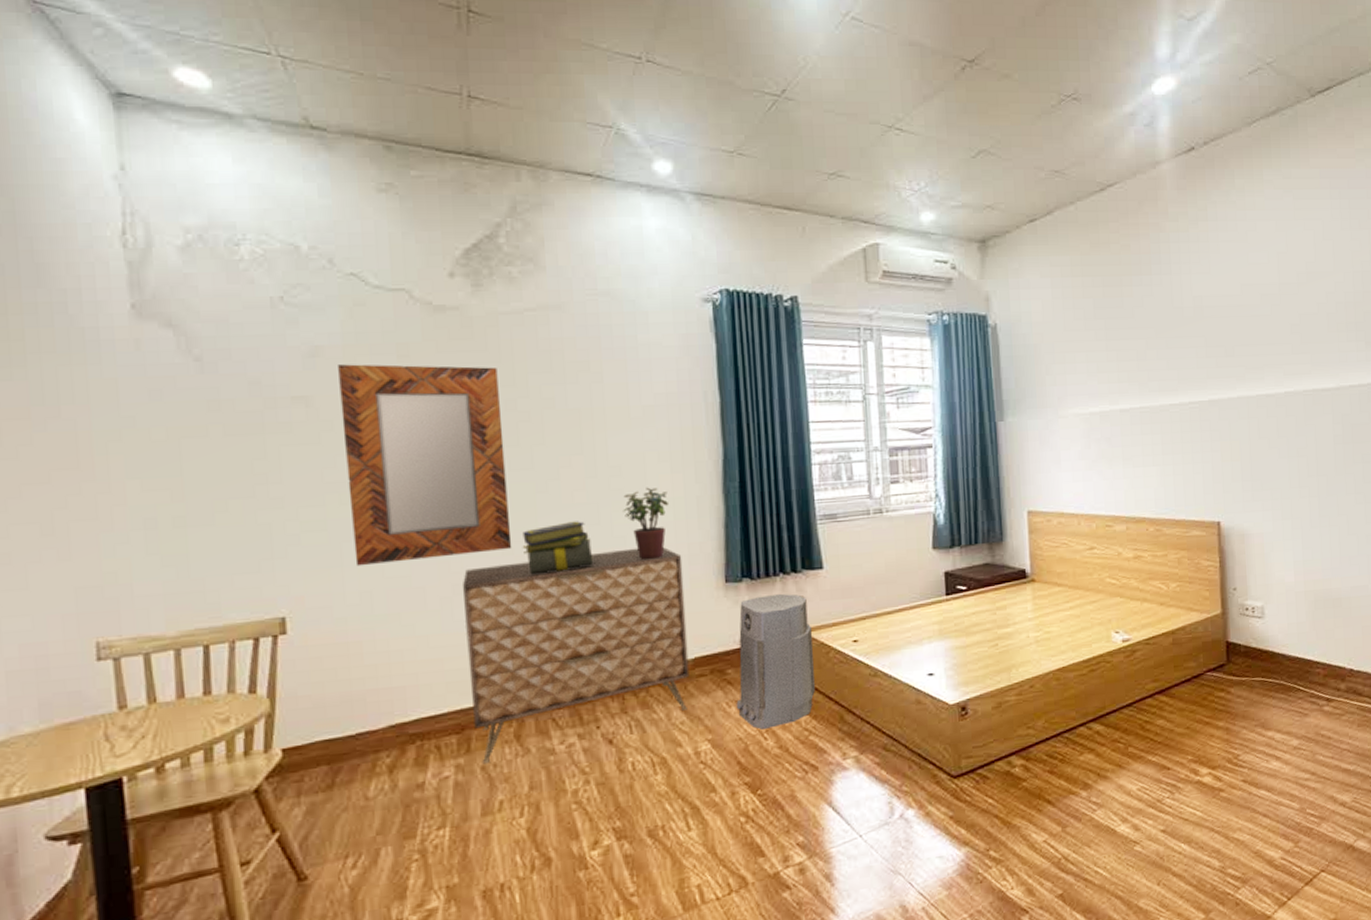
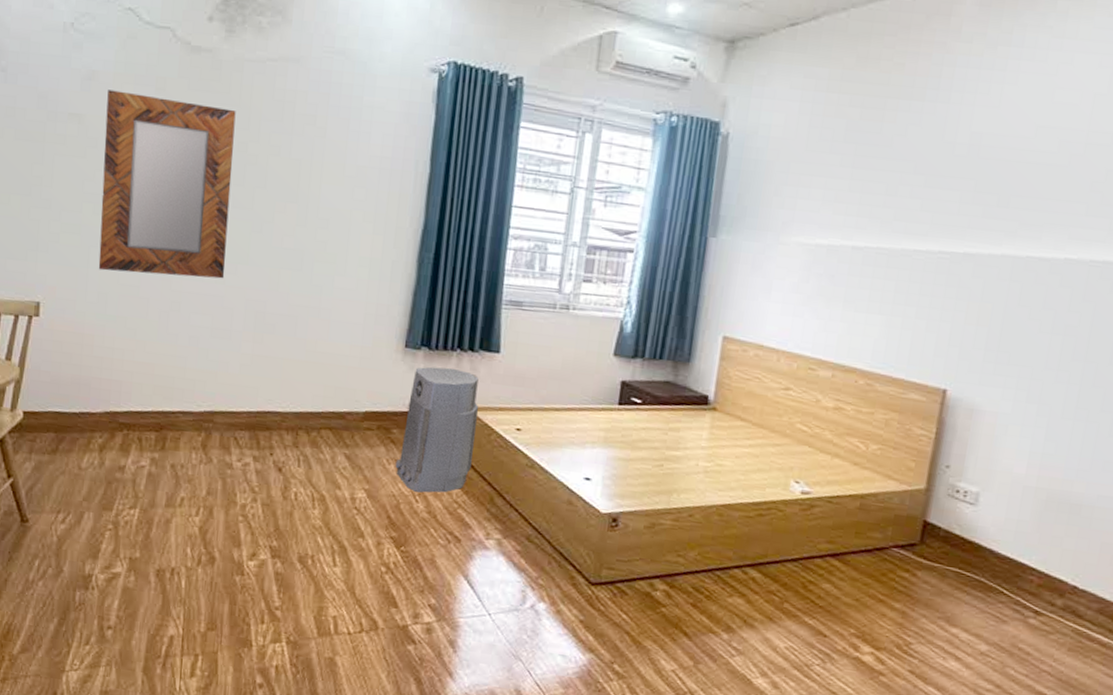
dresser: present [462,547,690,764] -> none [171,290,370,463]
stack of books: present [522,521,594,575] -> none [232,263,292,308]
potted plant: present [623,487,670,560] -> none [324,243,367,313]

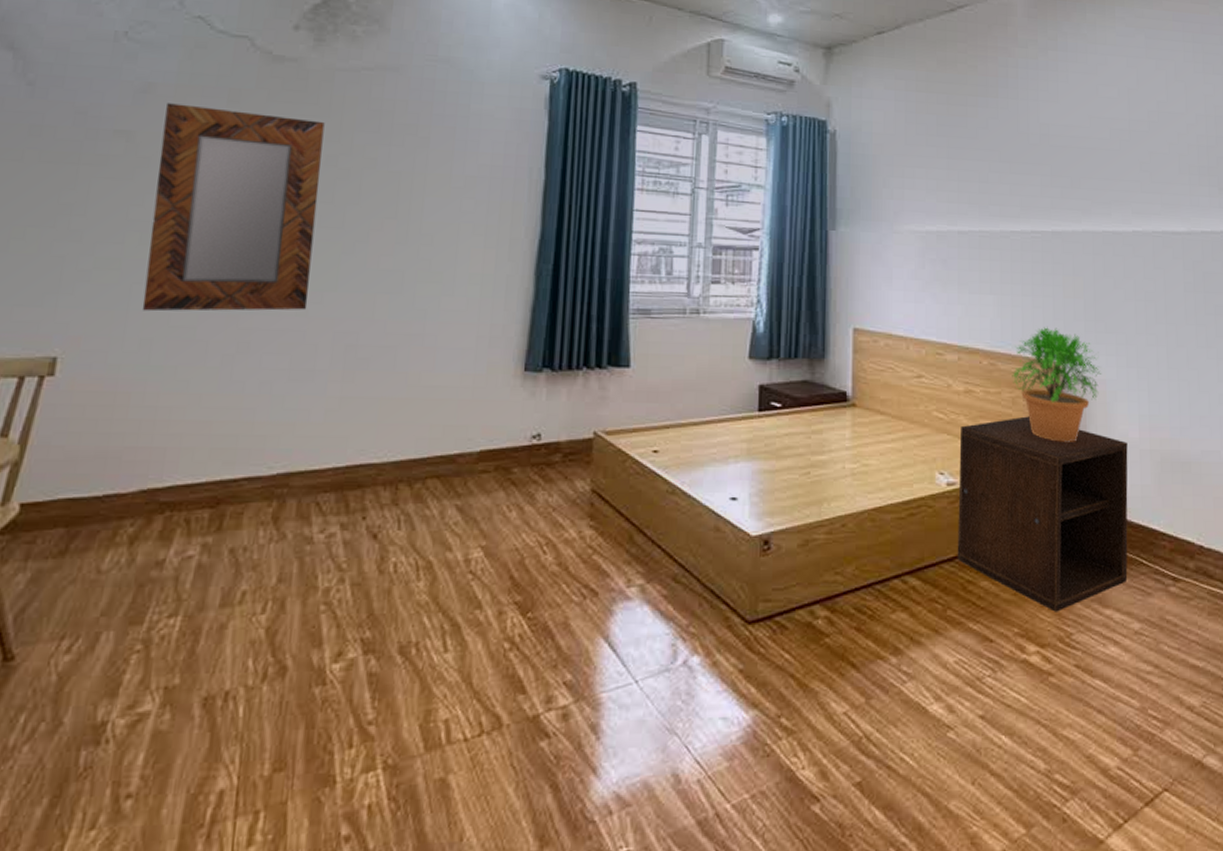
air purifier: present [395,366,479,493] -> none [517,389,611,541]
nightstand: none [801,438,1011,622] -> present [957,416,1128,612]
potted plant: none [889,352,995,470] -> present [1012,327,1102,442]

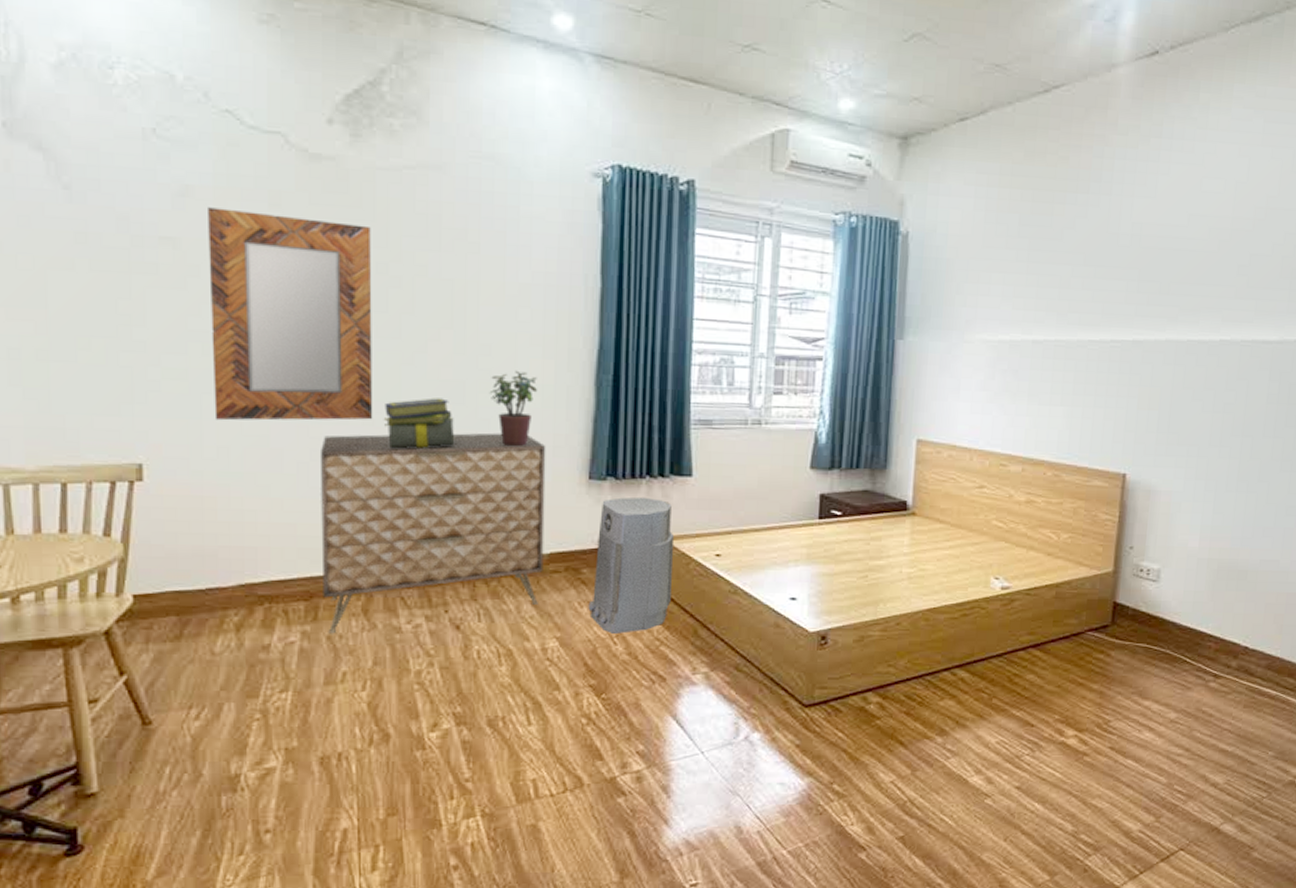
dresser: none [231,323,483,546] -> present [319,432,546,634]
stack of books: none [317,287,390,340] -> present [383,398,455,449]
potted plant: none [428,260,478,338] -> present [489,370,538,447]
air purifier: none [517,389,611,541] -> present [588,497,675,634]
nightstand: present [957,416,1128,612] -> none [1005,526,1186,702]
potted plant: present [1012,327,1102,442] -> none [1075,439,1169,551]

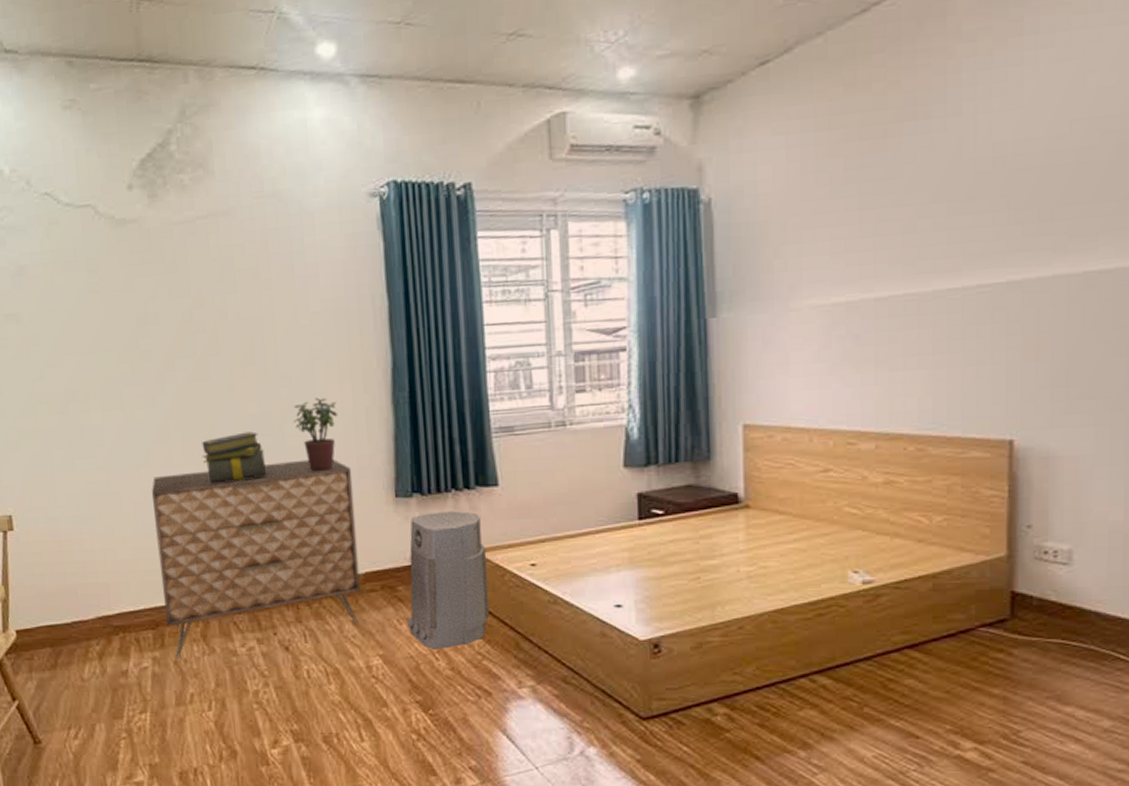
home mirror: present [208,207,373,421] -> none [40,278,193,472]

